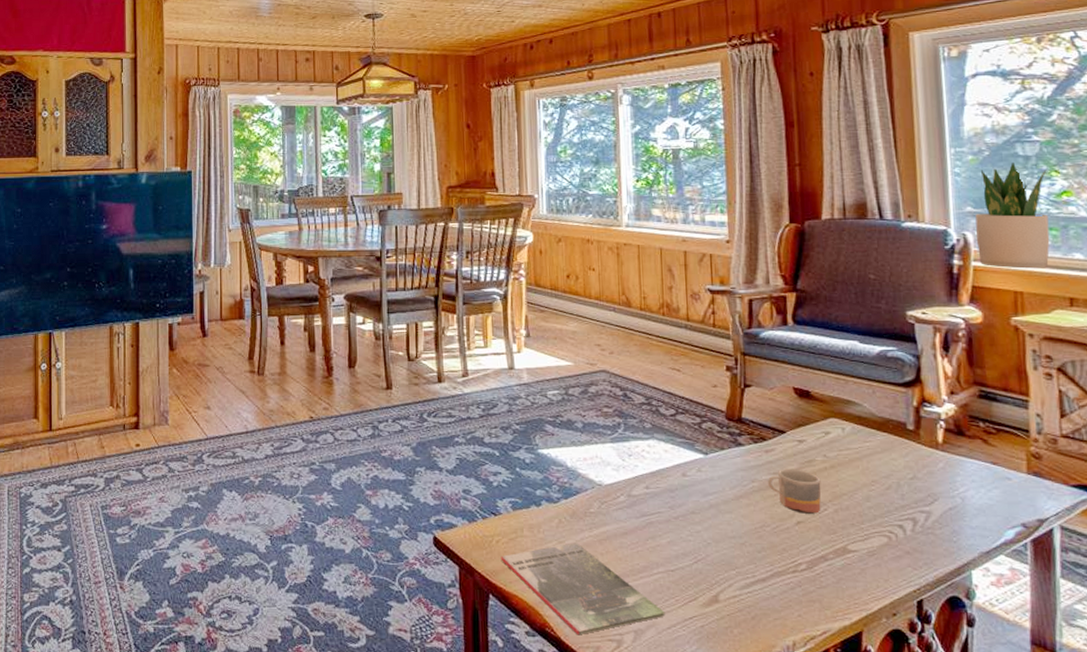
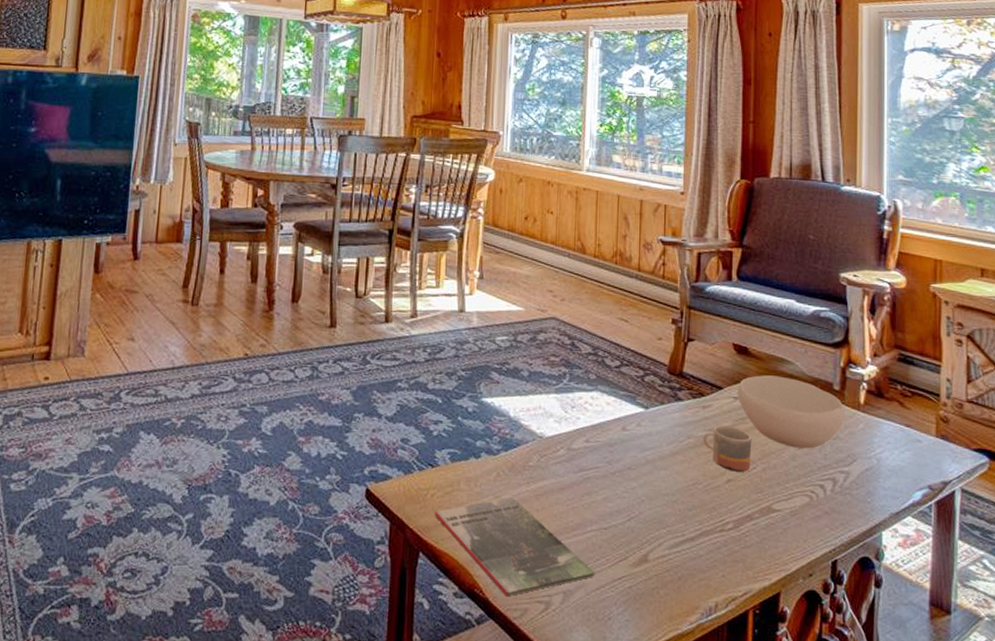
decorative bowl: none [801,418,921,489] -> present [737,375,844,449]
planter: present [975,163,1050,269] -> none [904,136,969,239]

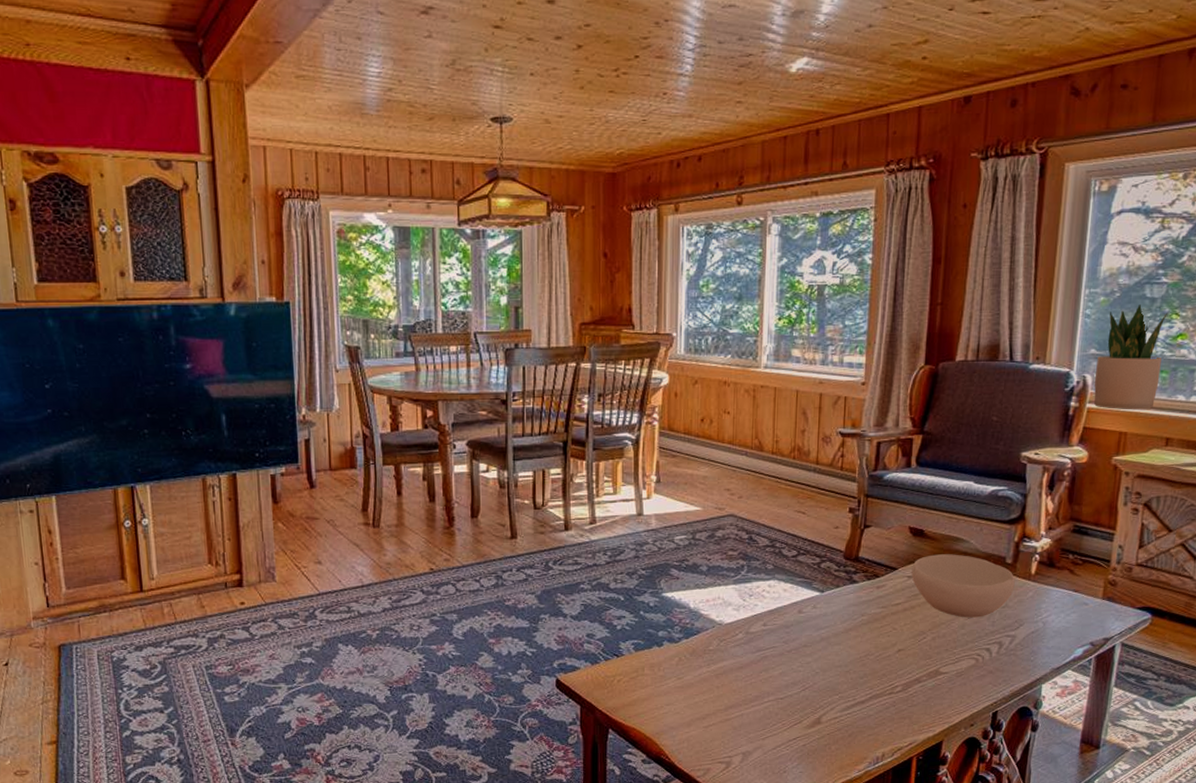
magazine: present [434,497,596,597] -> none [621,678,772,760]
mug: present [703,425,752,472] -> none [876,602,924,642]
planter: none [904,136,969,239] -> present [1094,305,1169,410]

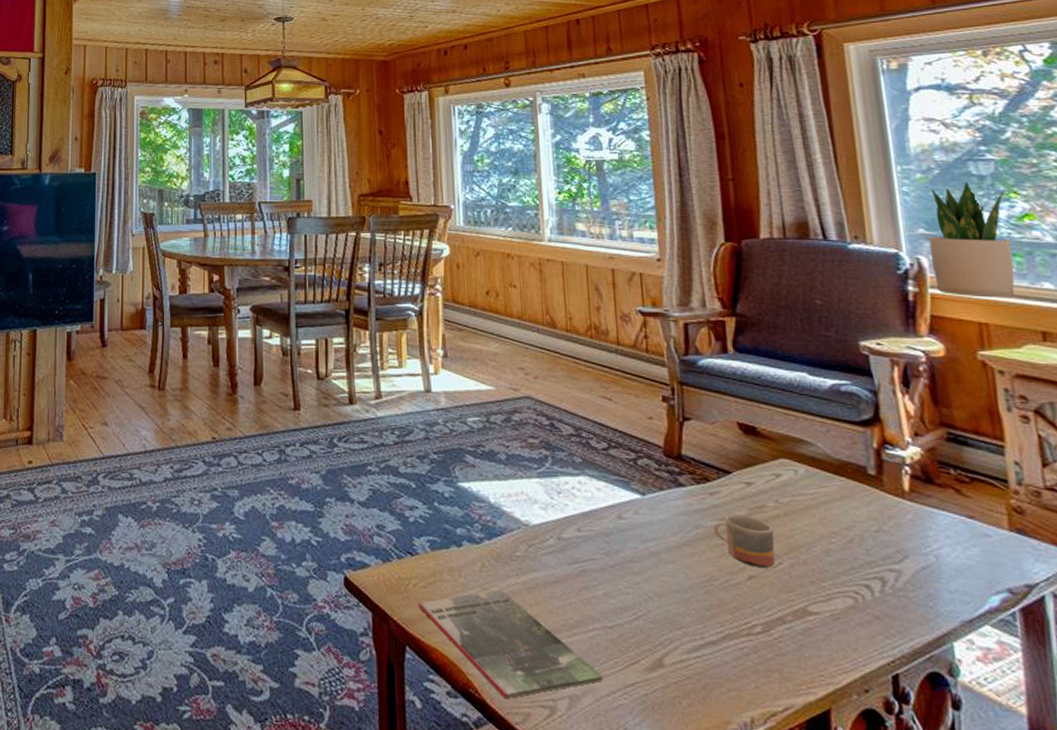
magazine: none [621,678,772,760] -> present [418,590,604,699]
mug: none [876,602,924,642] -> present [714,514,776,568]
decorative bowl: present [911,554,1015,618] -> none [749,458,886,543]

